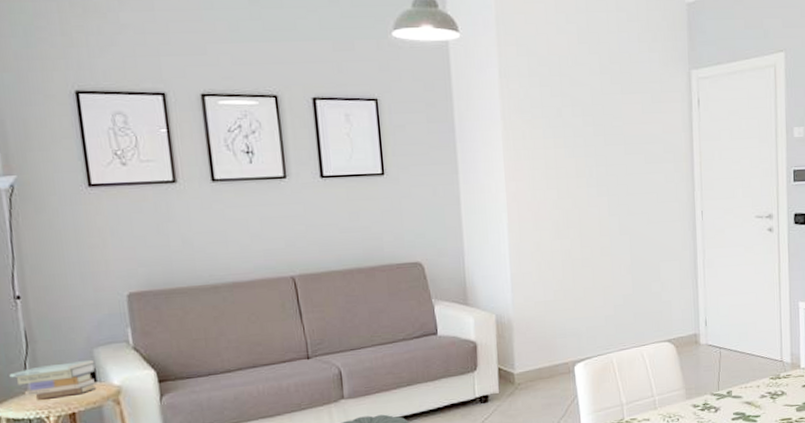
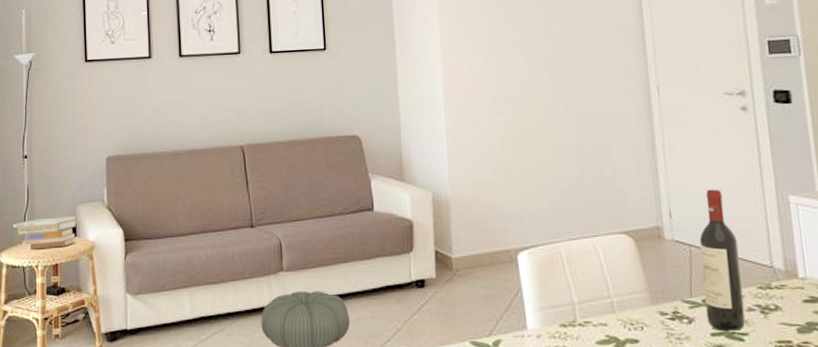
wine bottle: none [727,299,759,415] -> present [699,189,746,331]

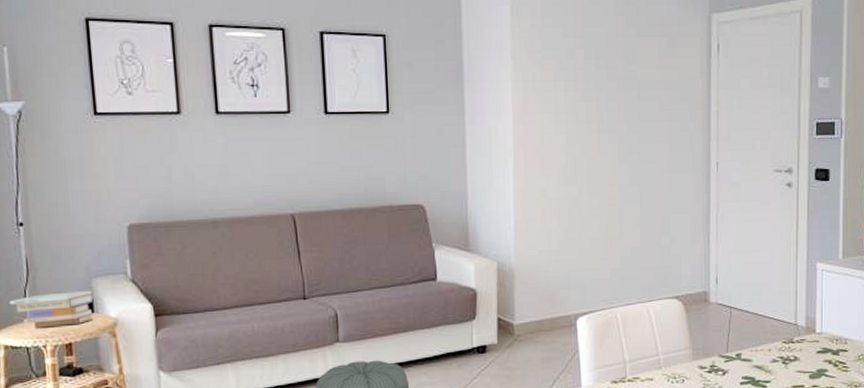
wine bottle: present [699,189,746,331] -> none [738,257,771,380]

